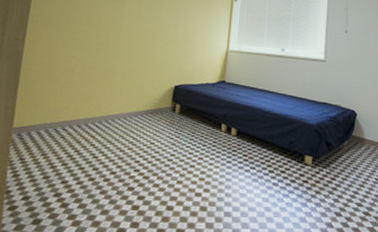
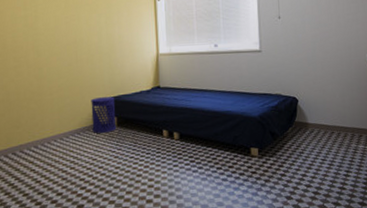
waste bin: none [155,83,182,119] -> present [91,97,117,133]

